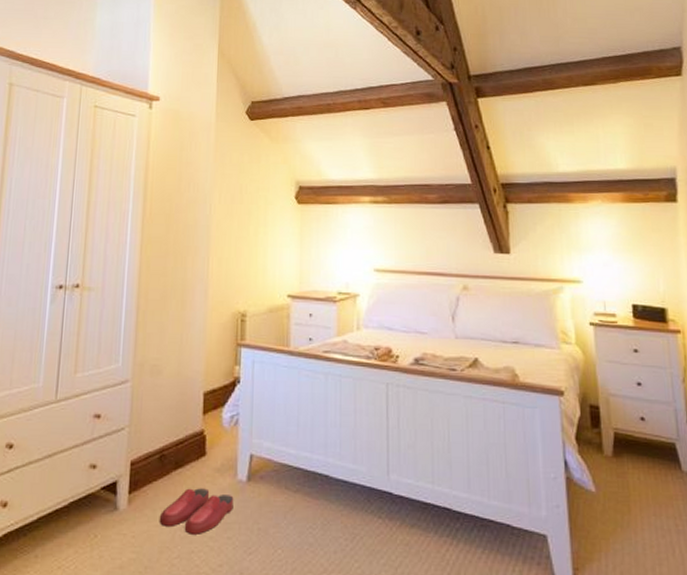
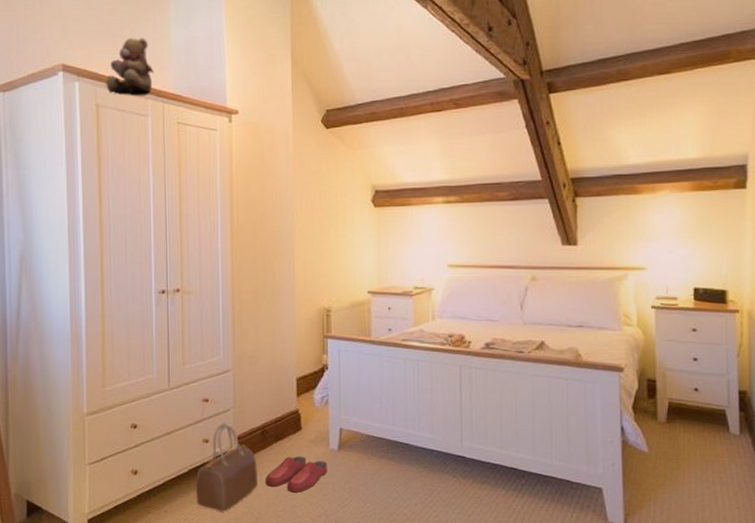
teddy bear: none [22,19,75,78] -> present [106,38,154,97]
handbag: none [75,445,152,557] -> present [195,423,259,511]

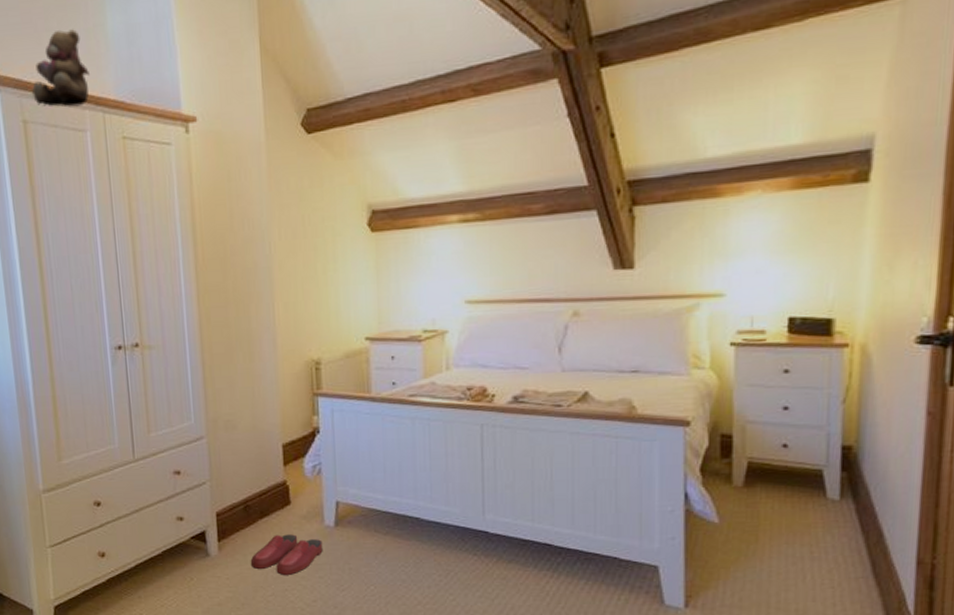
handbag: present [195,423,259,511] -> none [171,498,243,596]

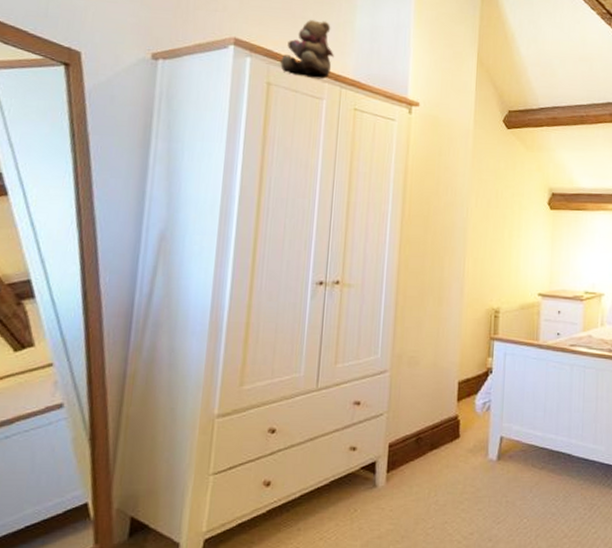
slippers: present [250,534,323,575] -> none [415,467,485,507]

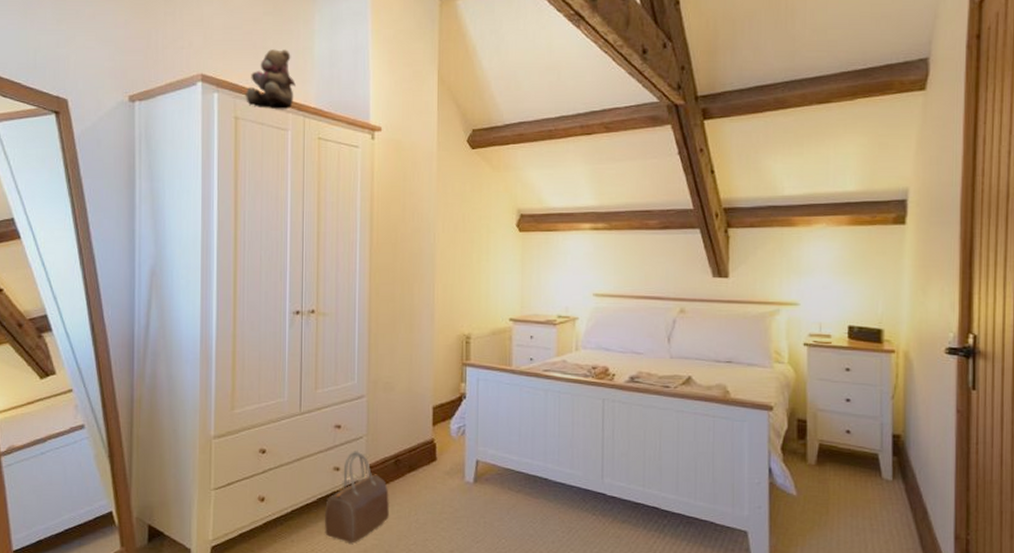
handbag: none [336,429,409,528] -> present [324,451,390,542]

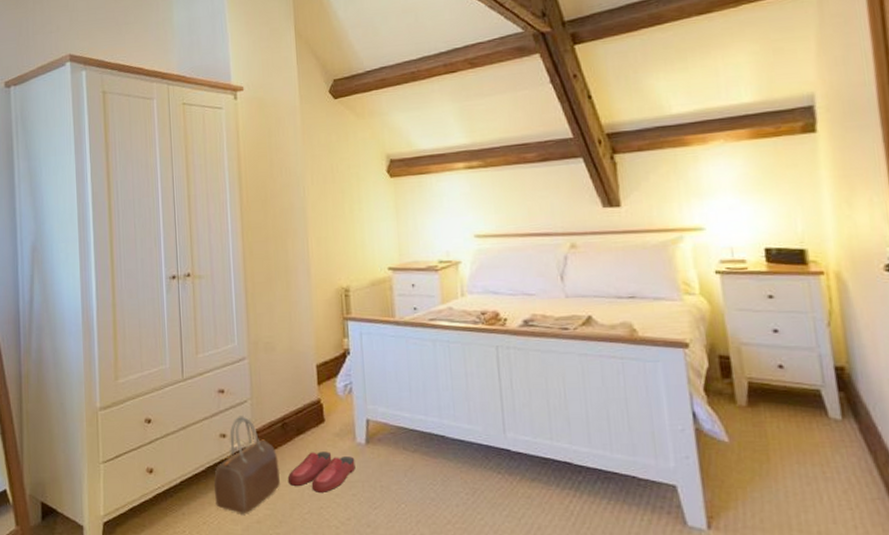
teddy bear: present [246,49,296,110] -> none [111,22,158,81]
slippers: none [396,488,462,526] -> present [287,451,356,492]

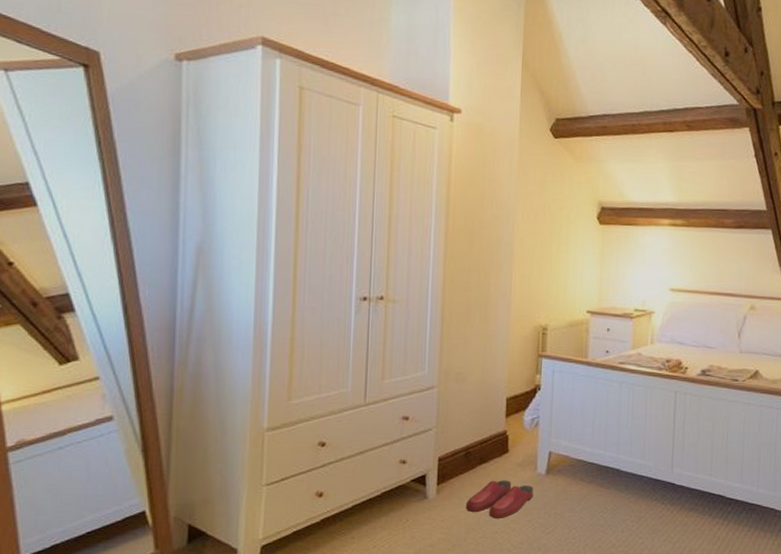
handbag: present [214,416,281,513] -> none [388,443,459,537]

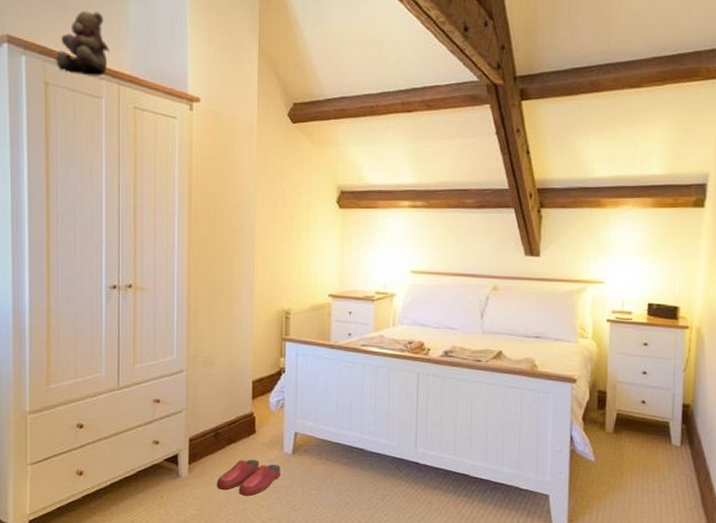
teddy bear: none [312,17,369,84] -> present [56,11,109,77]

